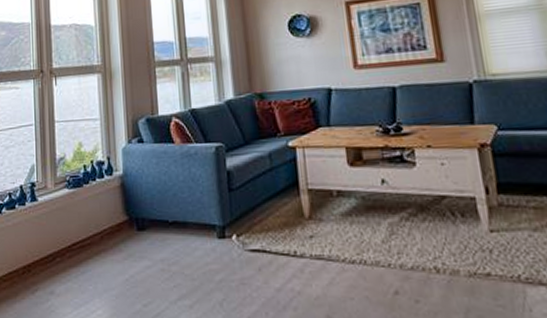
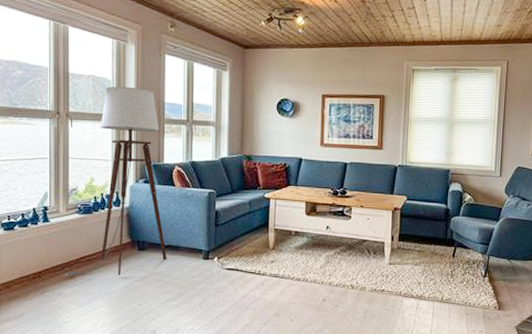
floor lamp: none [55,29,173,268] -> present [64,86,167,276]

